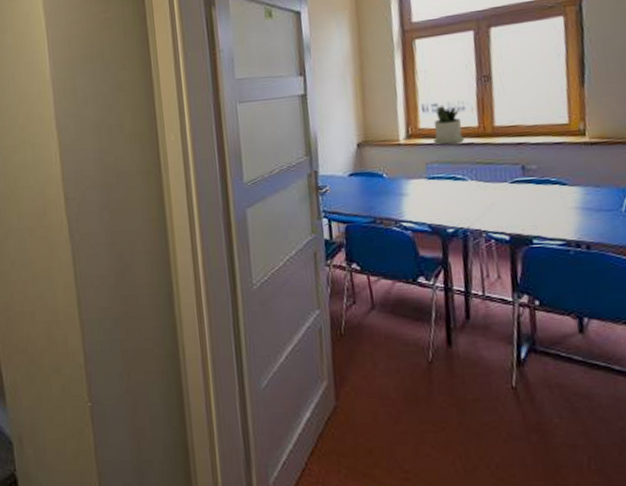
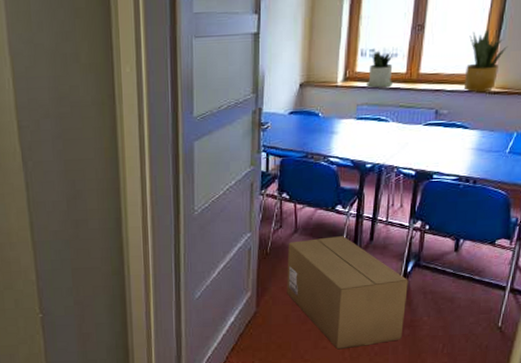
box: none [365,313,529,459] -> present [287,236,408,350]
planter: none [547,75,597,143] -> present [465,29,508,92]

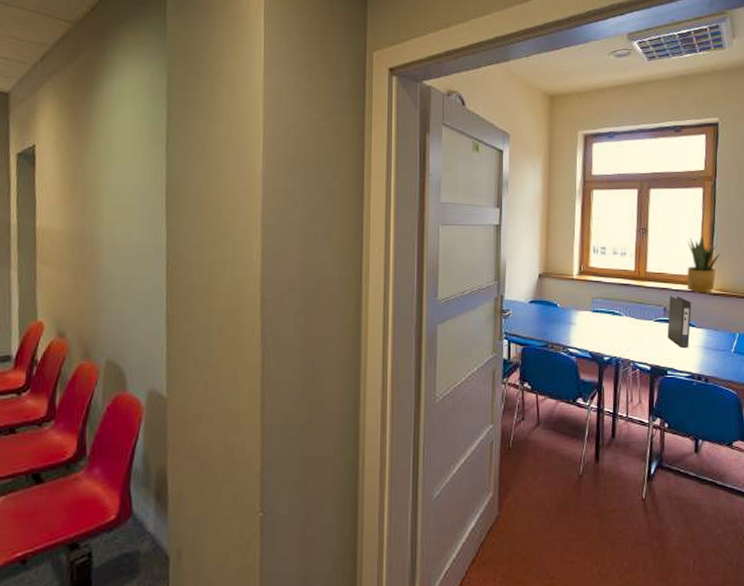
box: present [287,236,408,350] -> none [530,432,653,565]
planter: present [367,50,394,88] -> none [600,248,624,283]
binder: none [436,97,468,151] -> present [667,295,692,347]

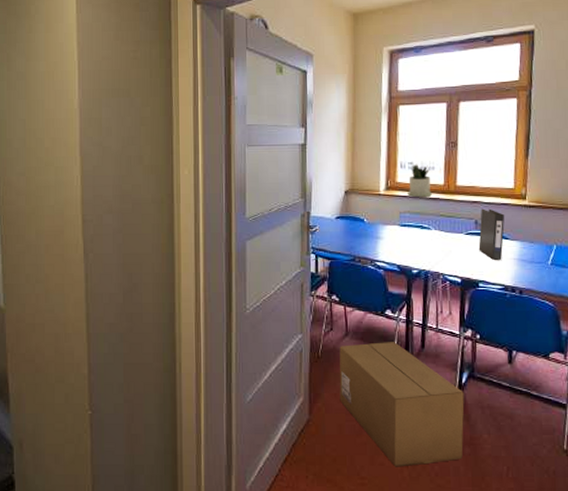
box: none [530,432,653,565] -> present [339,342,465,467]
planter: none [600,248,624,283] -> present [408,163,433,198]
planter: present [687,236,721,292] -> none [500,148,537,204]

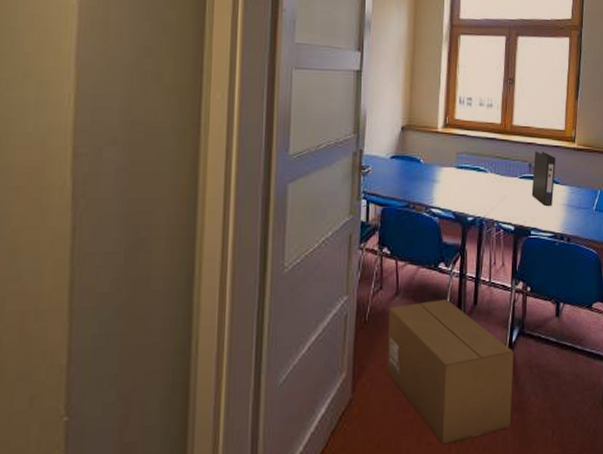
planter: present [408,163,433,198] -> none [466,99,490,137]

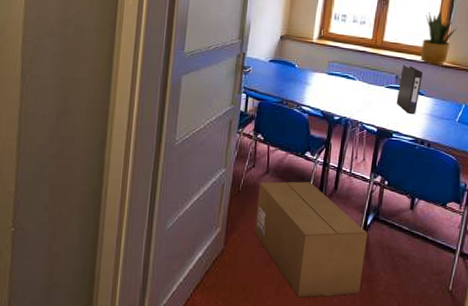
planter: none [552,89,586,147] -> present [421,11,458,64]

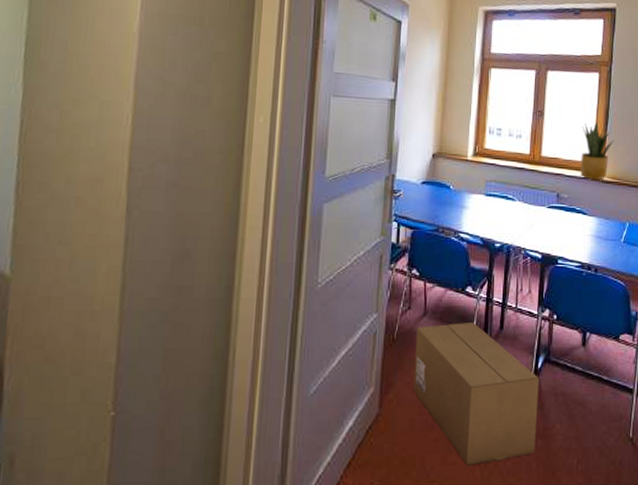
binder: present [396,64,424,114] -> none [559,181,585,236]

